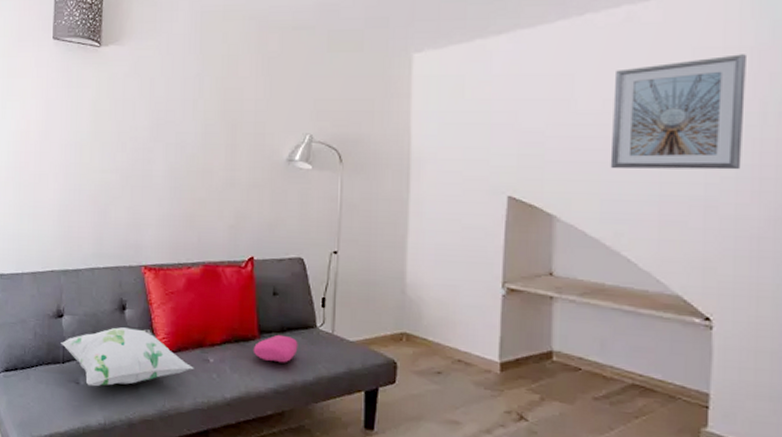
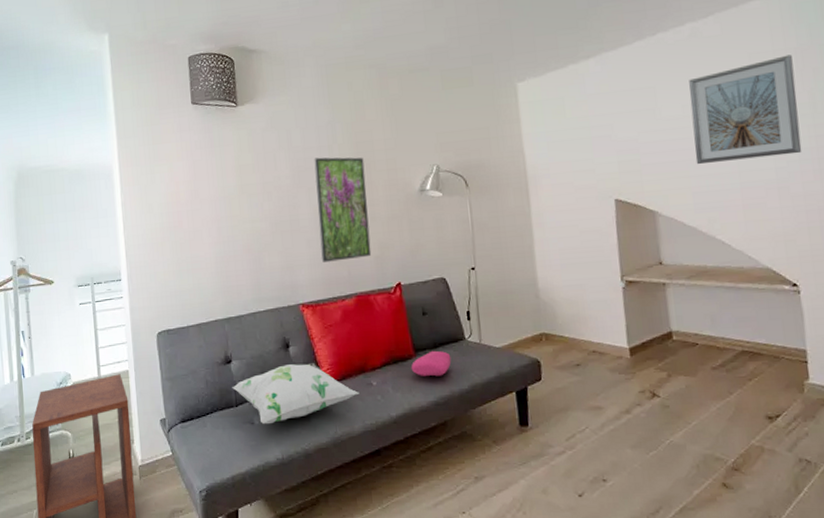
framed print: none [172,111,230,226] -> present [314,157,372,262]

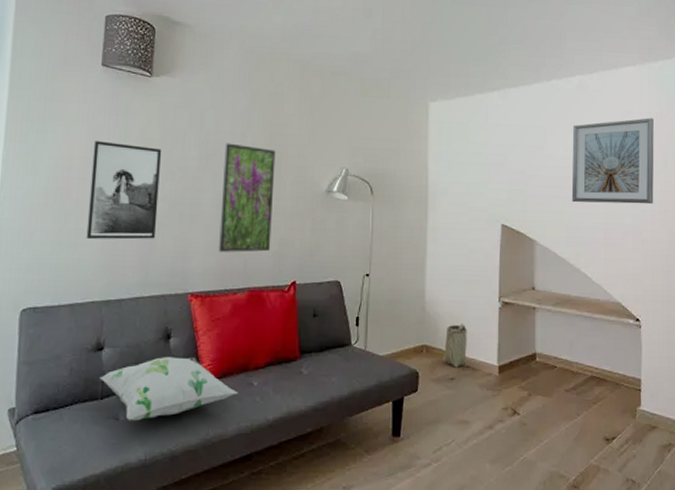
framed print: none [195,172,262,264] -> present [86,141,162,240]
cushion: present [411,350,452,377] -> none [294,354,335,381]
basket: none [565,308,592,354] -> present [443,324,467,368]

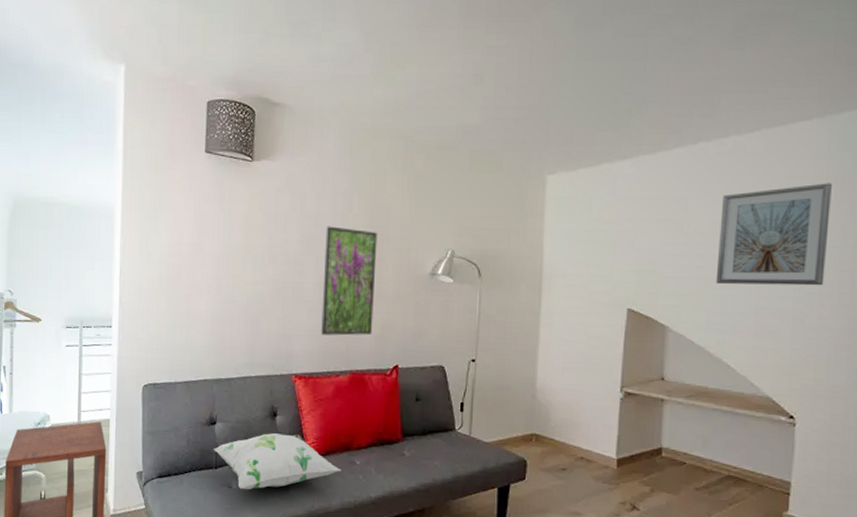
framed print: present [86,141,162,240] -> none [197,227,265,322]
basket: present [443,324,467,368] -> none [554,414,582,458]

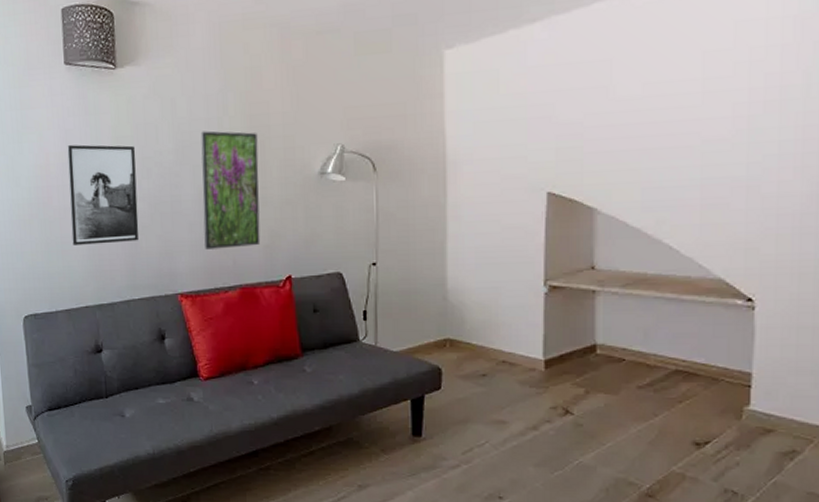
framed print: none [197,227,265,322] -> present [67,144,139,245]
decorative pillow: present [213,433,342,490] -> none [102,356,239,418]
picture frame: present [715,183,832,286] -> none [650,24,789,154]

